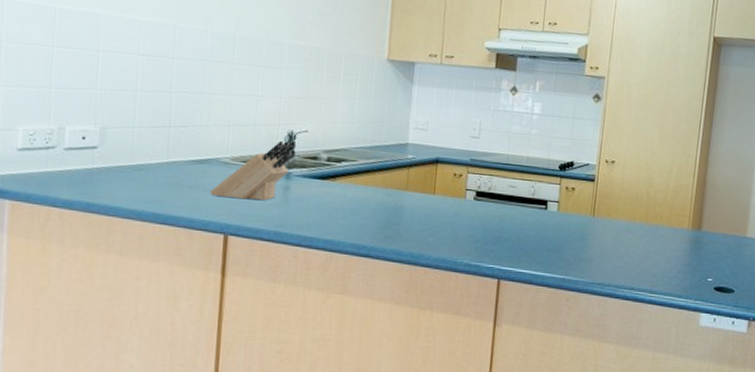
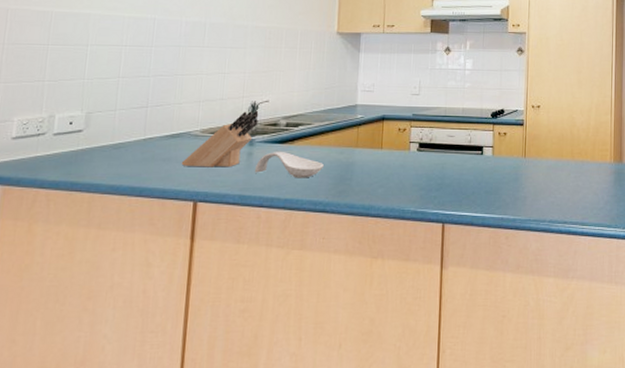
spoon rest: none [291,187,369,220] -> present [254,151,324,178]

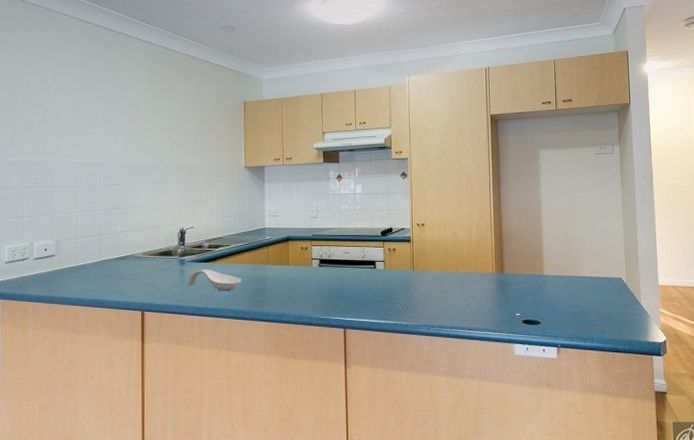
knife block: present [181,111,259,168] -> none [129,236,186,283]

